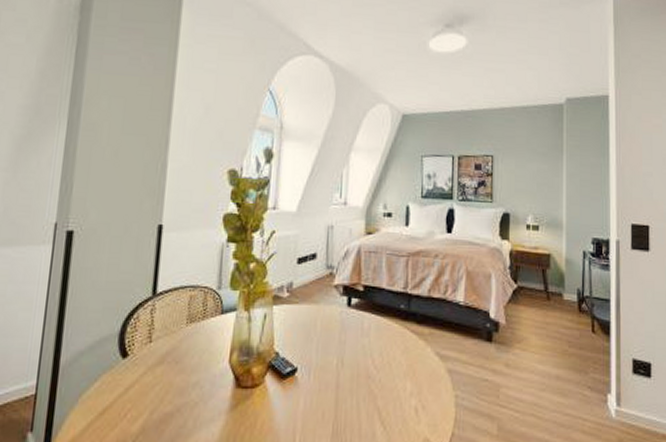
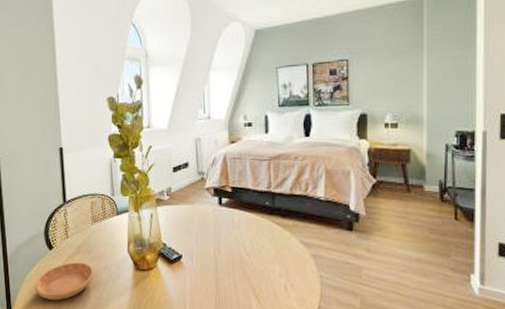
saucer: none [91,376,179,431] -> present [34,262,94,301]

